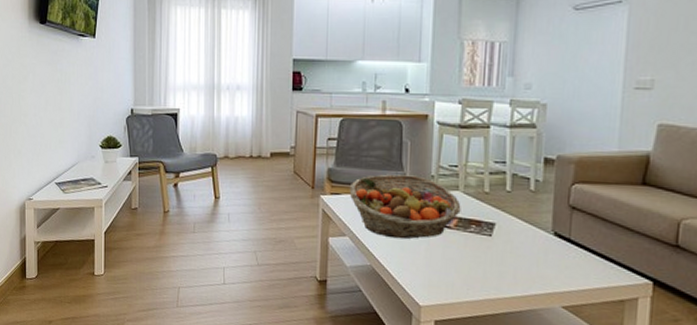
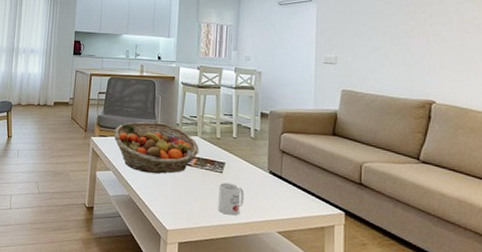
mug: none [486,247,521,288] -> present [218,182,245,216]

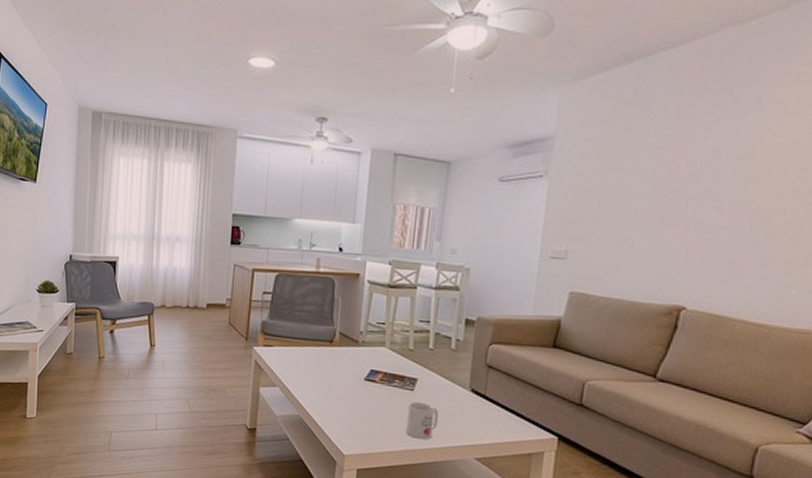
fruit basket: present [113,121,199,174] -> none [281,328,387,391]

